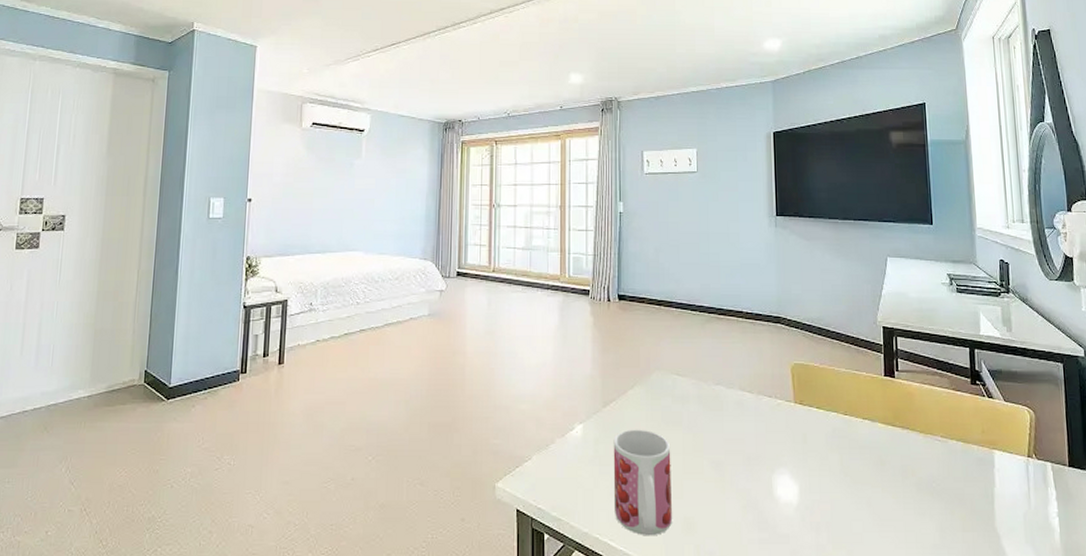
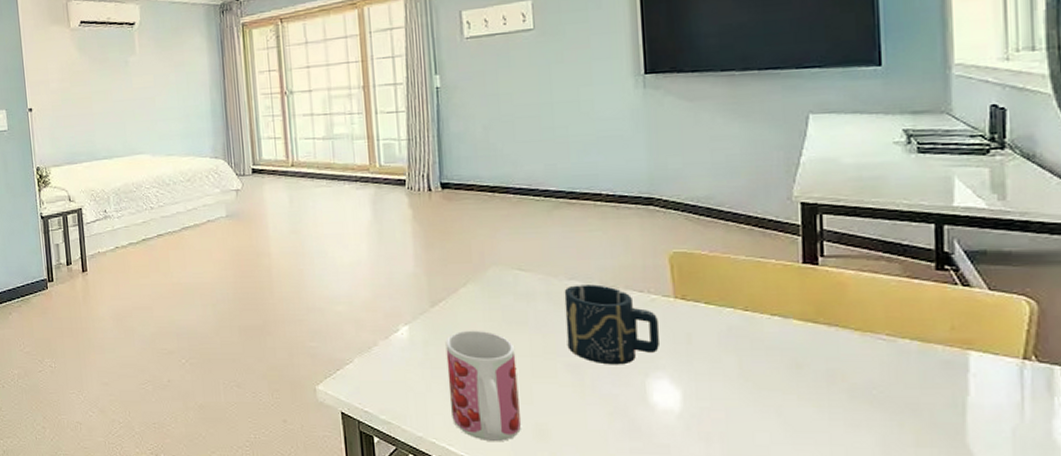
cup: none [711,390,783,462] -> present [564,284,660,365]

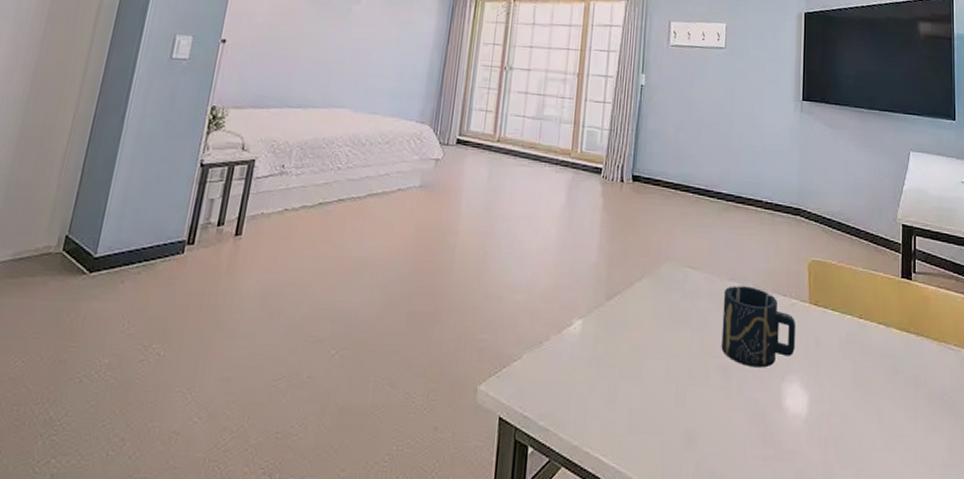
mug: present [445,330,521,442] -> none [609,327,677,451]

